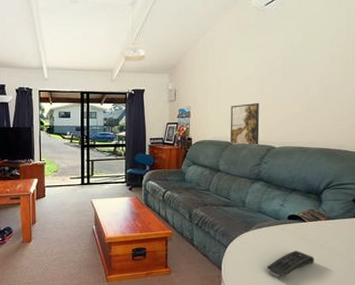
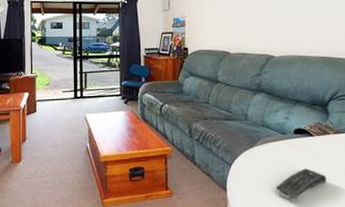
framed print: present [230,102,260,146] -> none [226,10,258,56]

